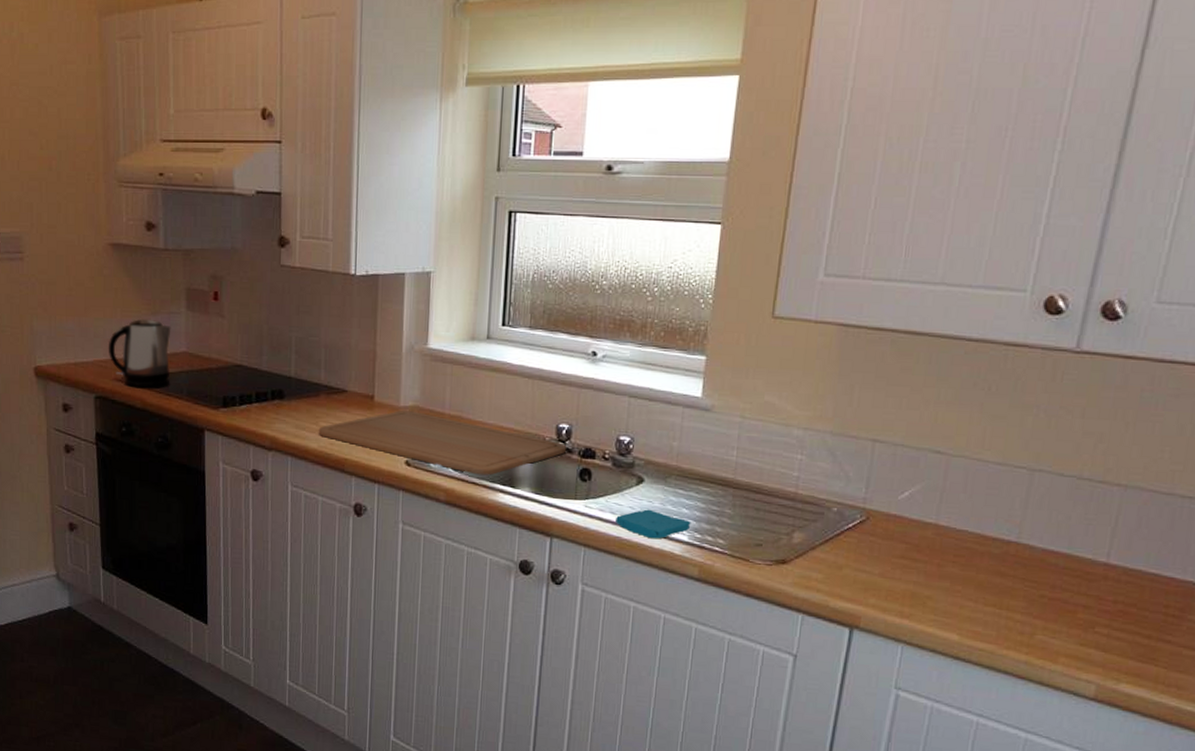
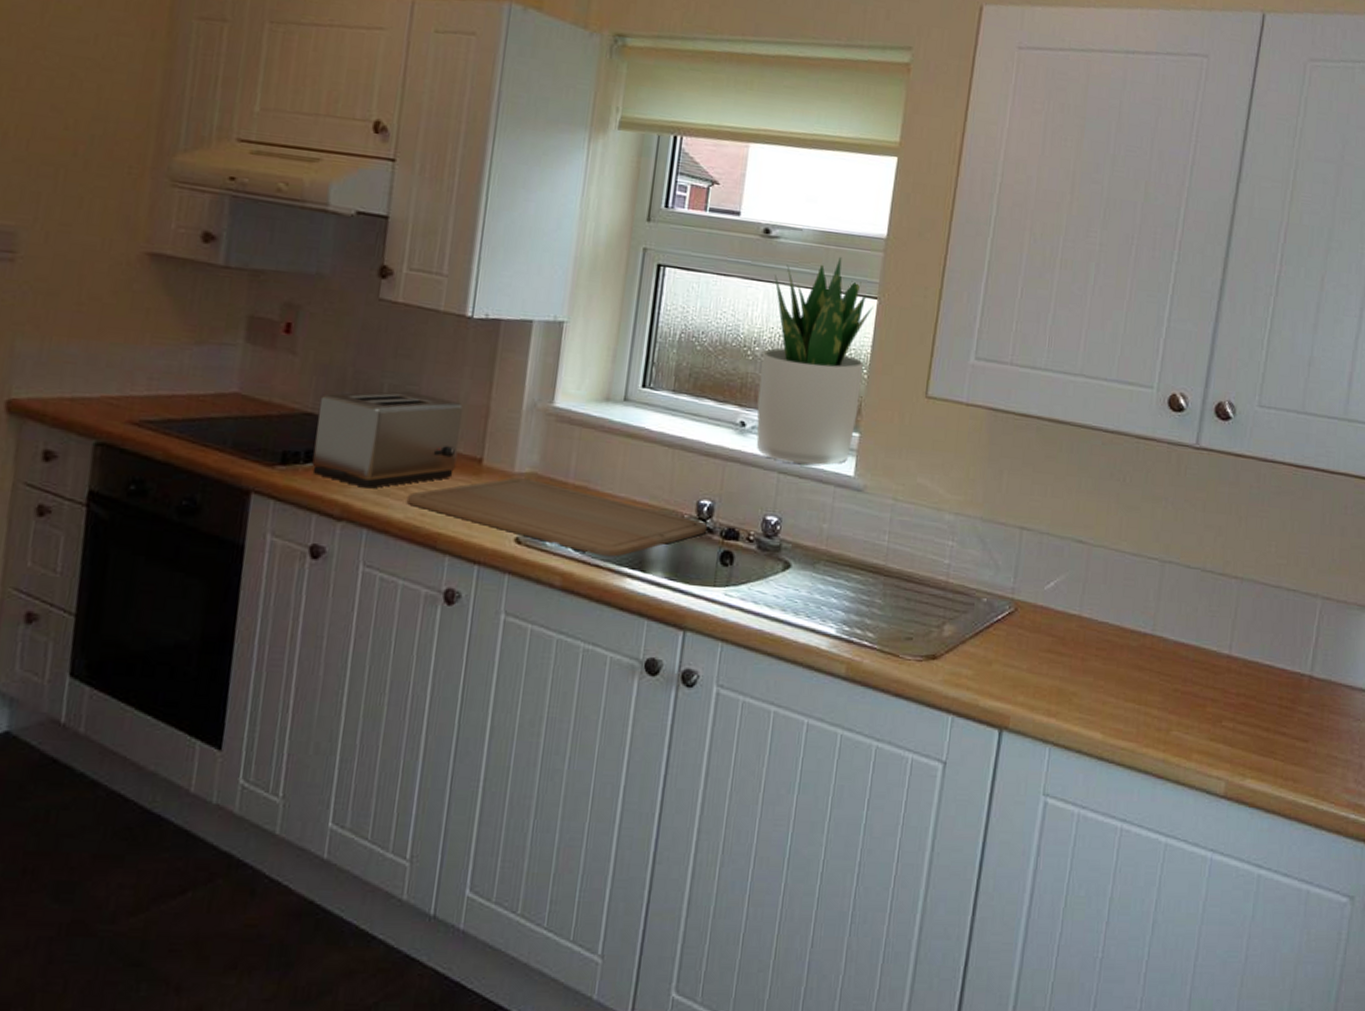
kettle: present [108,319,171,389] -> none [124,349,221,436]
toaster: none [245,342,355,424] -> present [312,391,464,489]
planter: none [607,186,717,389] -> present [756,257,874,466]
sponge: present [614,509,691,539] -> none [757,598,840,633]

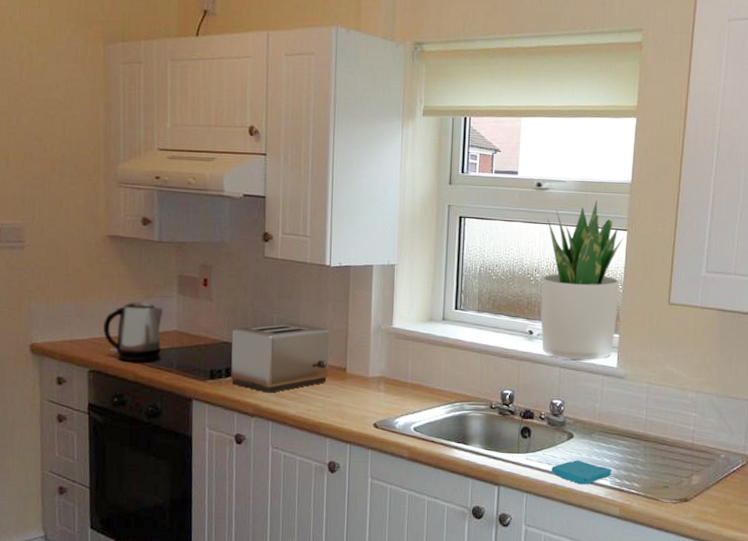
kettle: none [124,349,221,436] -> present [102,302,164,363]
chopping board: present [406,477,708,557] -> none [296,381,511,435]
sponge: none [757,598,840,633] -> present [550,460,612,485]

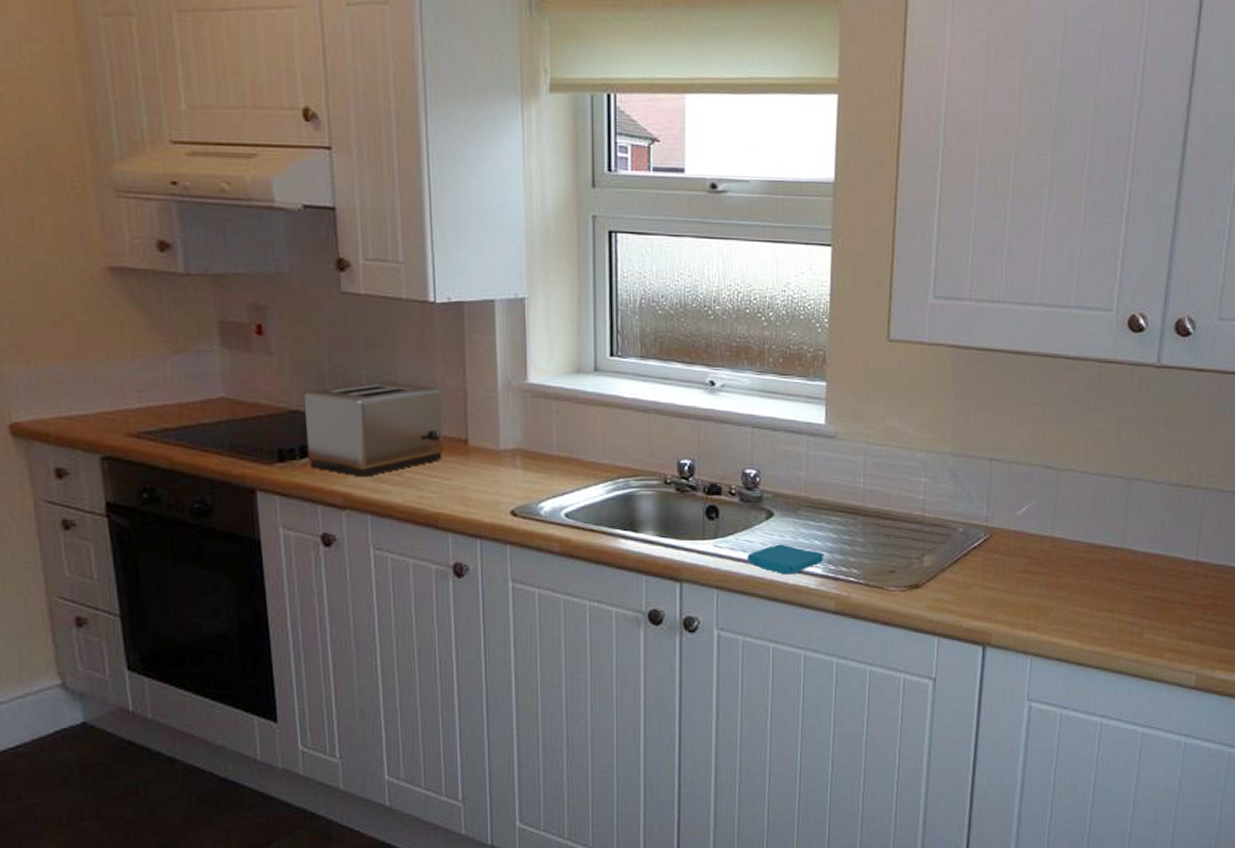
kettle: present [102,302,164,363] -> none [115,360,206,445]
planter: present [540,201,624,361] -> none [724,207,828,418]

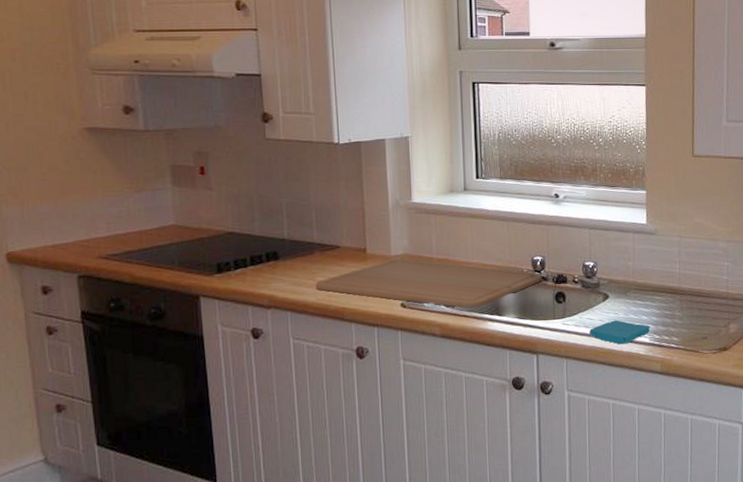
toaster: present [303,381,444,477] -> none [237,206,347,282]
chopping board: none [402,455,691,521] -> present [315,259,543,309]

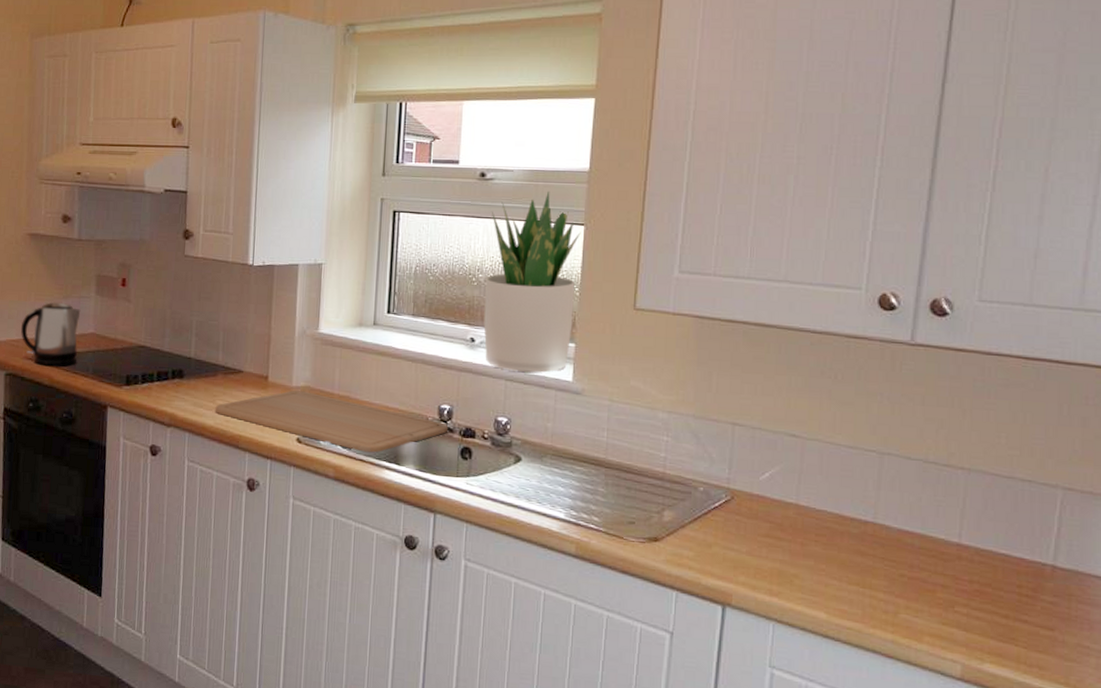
kettle: none [89,197,160,264] -> present [20,303,81,367]
planter: none [563,57,643,221] -> present [483,192,581,373]
sponge: present [588,320,651,344] -> none [494,487,567,516]

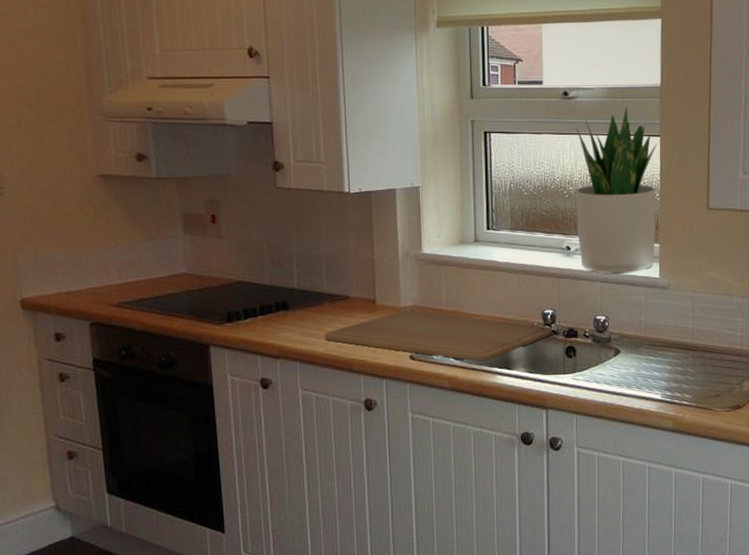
kettle: present [20,303,81,367] -> none [102,245,171,312]

